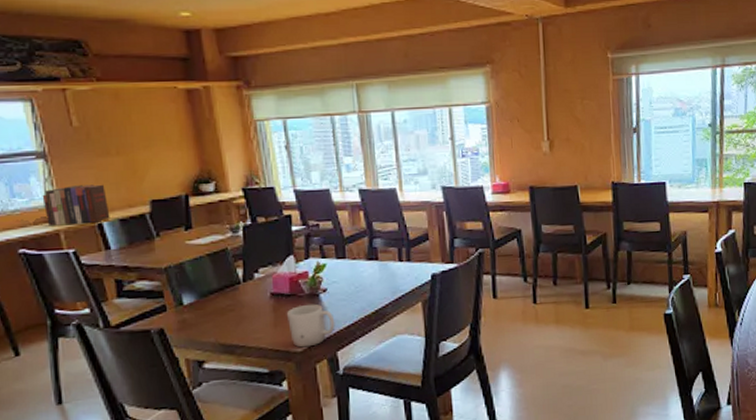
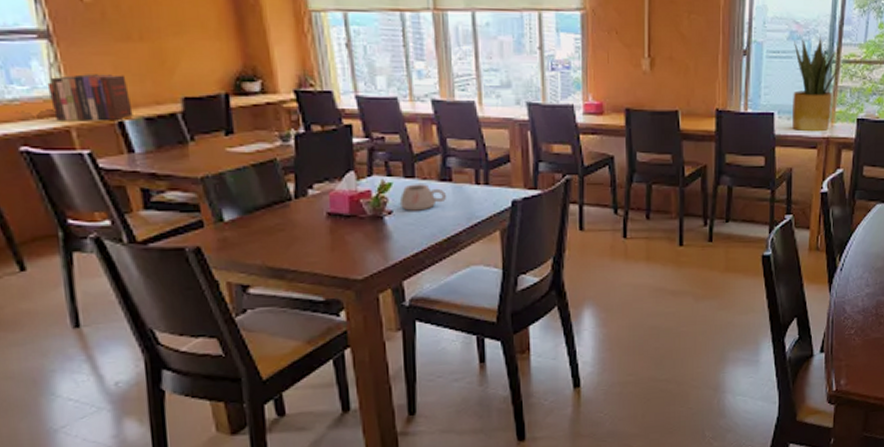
mug: present [286,304,335,348] -> none [345,227,402,275]
cup: none [332,263,373,288] -> present [399,184,446,211]
planter: none [679,110,726,198] -> present [791,35,843,132]

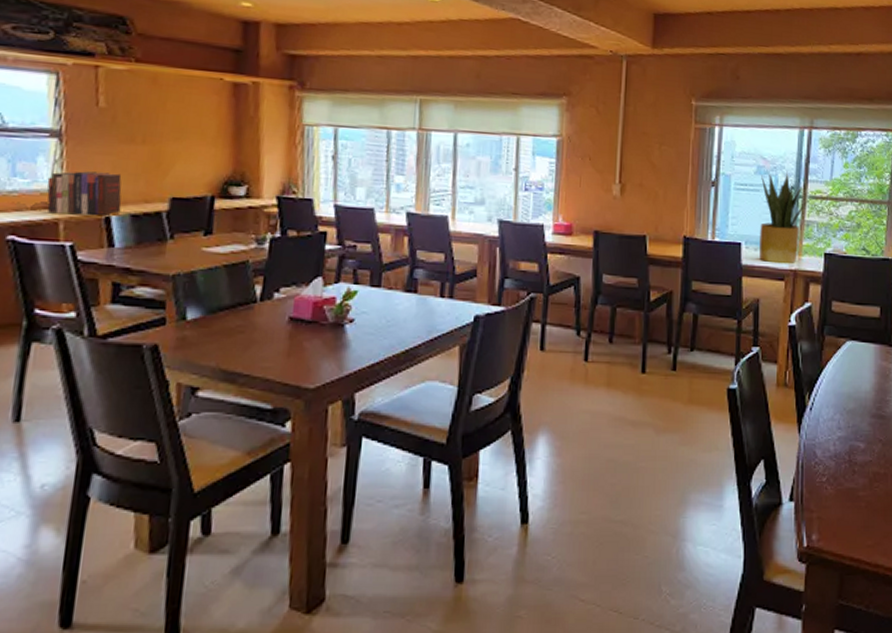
cup: present [399,184,446,211] -> none [362,293,409,321]

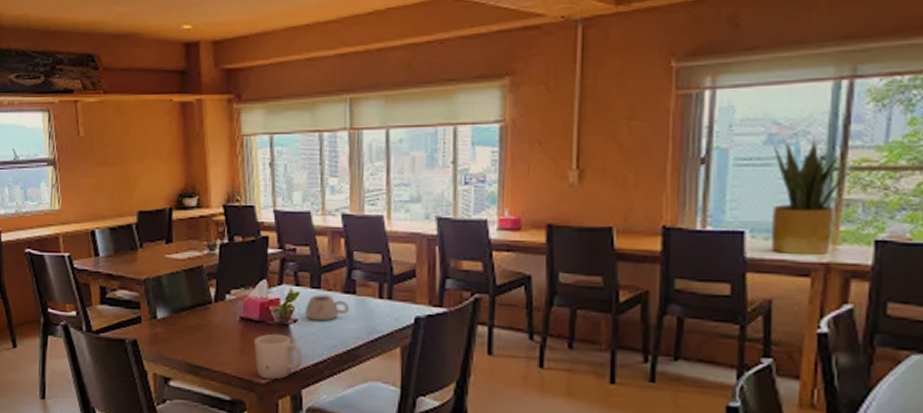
books: present [47,171,122,216] -> none [48,192,102,230]
mug: none [303,334,358,384] -> present [253,333,303,380]
cup: none [362,293,409,321] -> present [304,294,349,321]

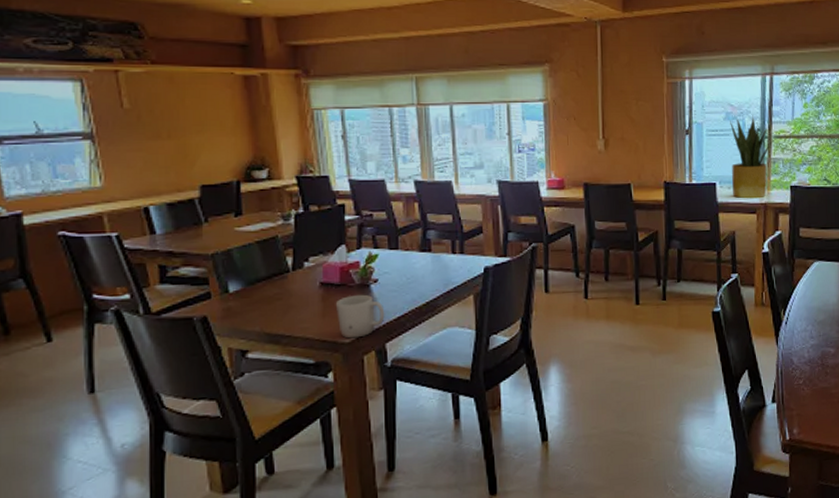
cup: present [304,294,349,321] -> none [384,254,426,279]

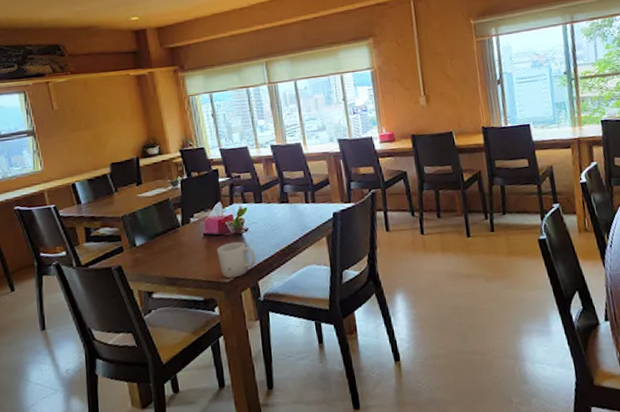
planter: present [730,115,774,199] -> none [537,61,581,136]

